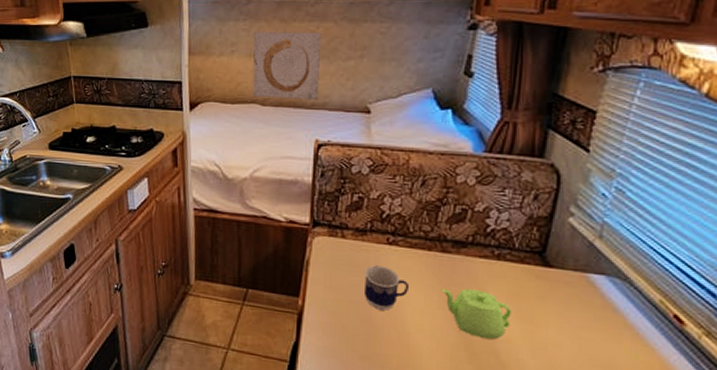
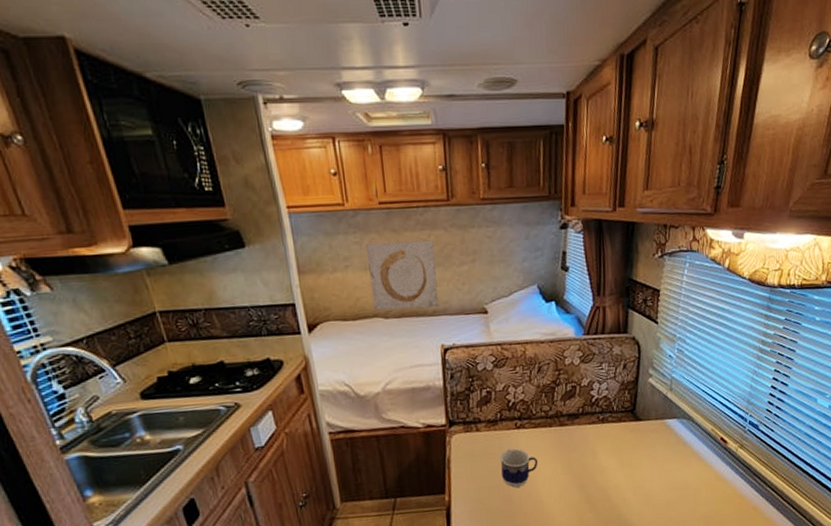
teapot: present [441,288,511,339] -> none [563,450,617,490]

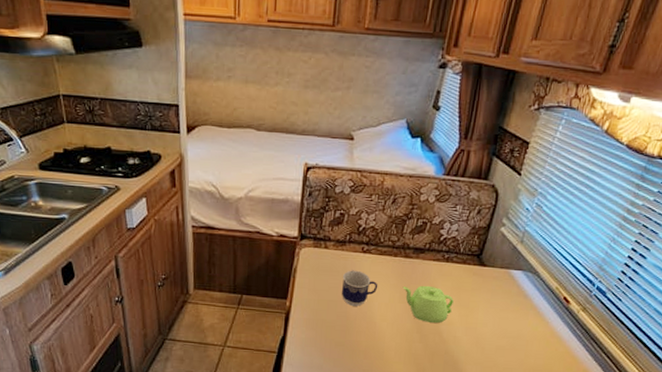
wall art: present [365,240,439,310] -> none [248,59,314,126]
teapot: none [563,450,617,490] -> present [402,285,454,323]

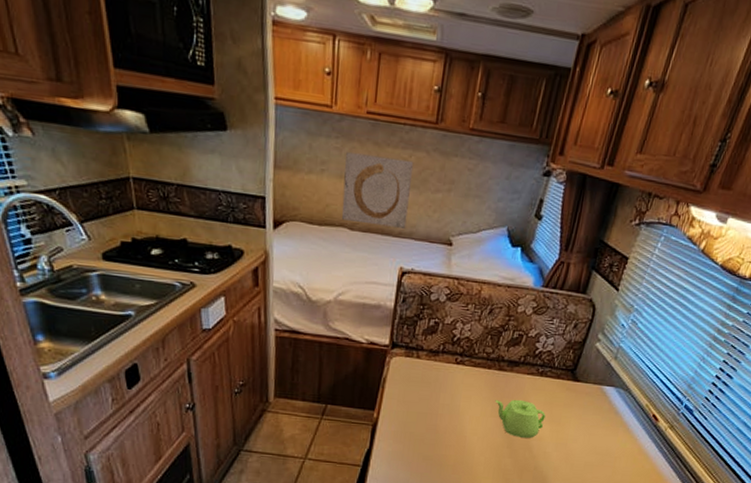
wall art: none [248,59,314,126] -> present [341,152,414,229]
cup: present [341,270,378,306] -> none [431,381,470,419]

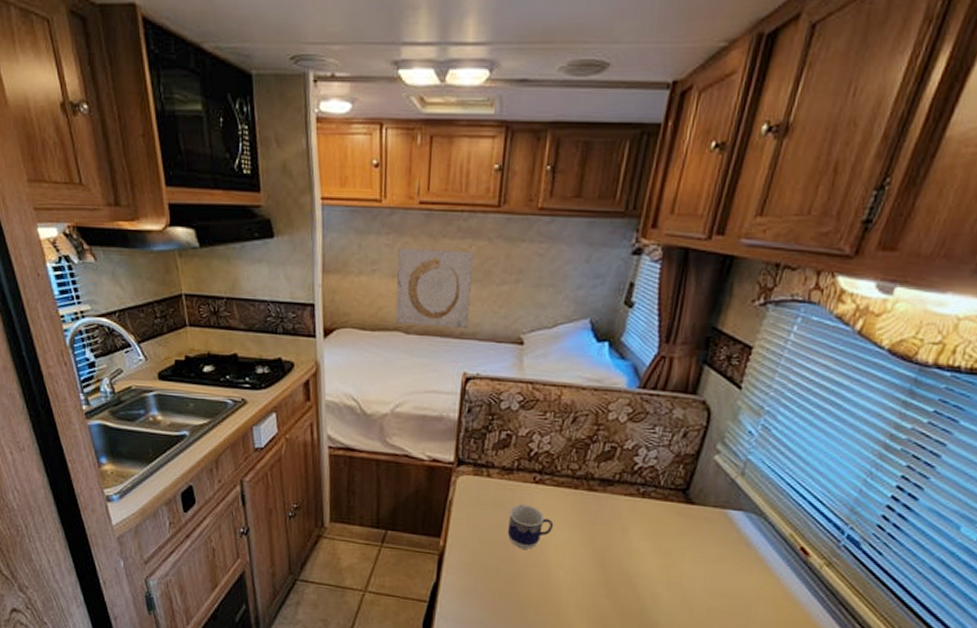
cup: none [431,381,470,419] -> present [507,504,554,549]
teapot: present [495,399,546,438] -> none [585,526,652,574]

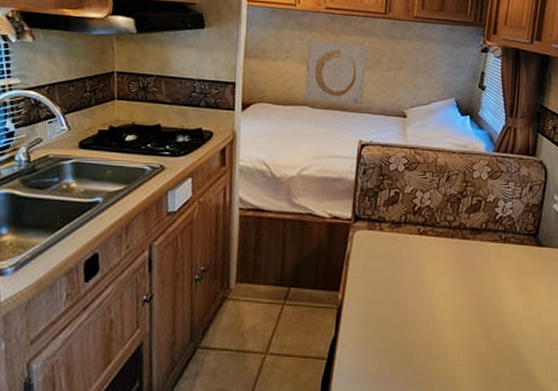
cup: present [507,504,554,549] -> none [397,254,436,297]

